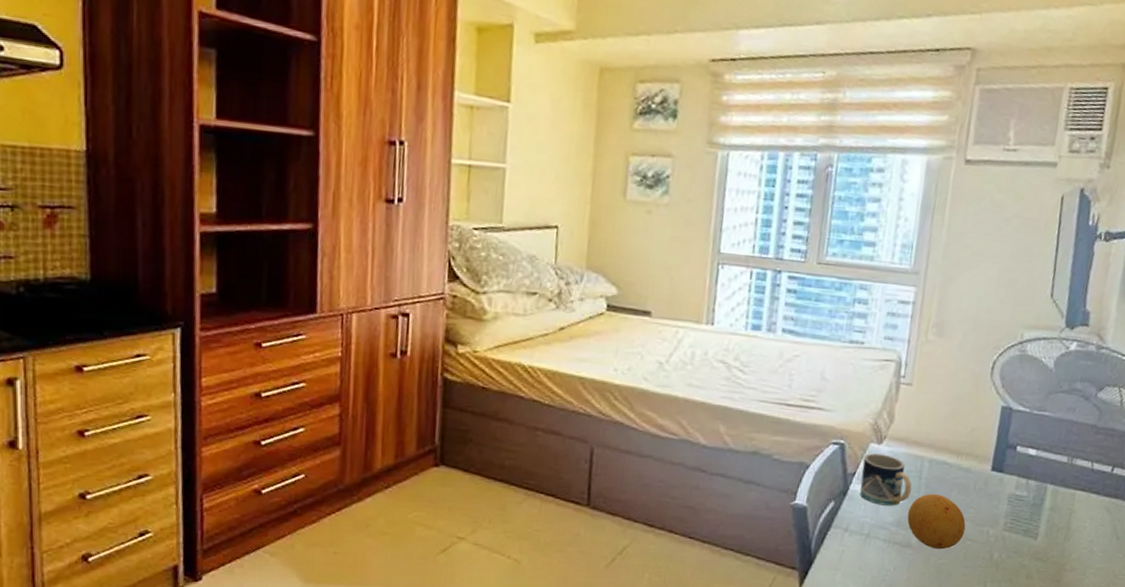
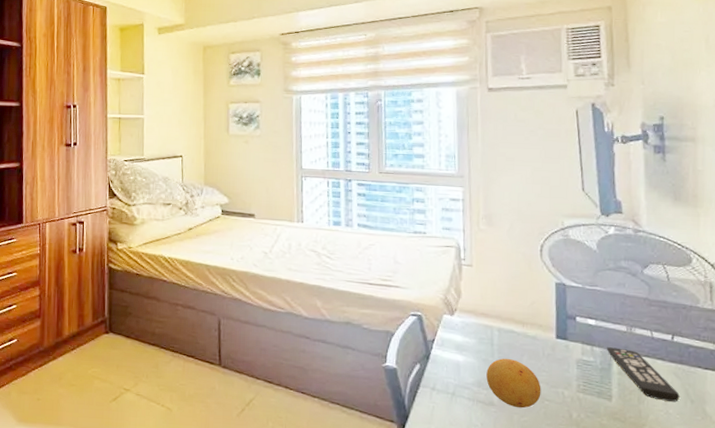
mug: present [860,453,912,506] -> none [439,323,486,369]
remote control: none [1042,480,1107,539] -> present [607,347,680,402]

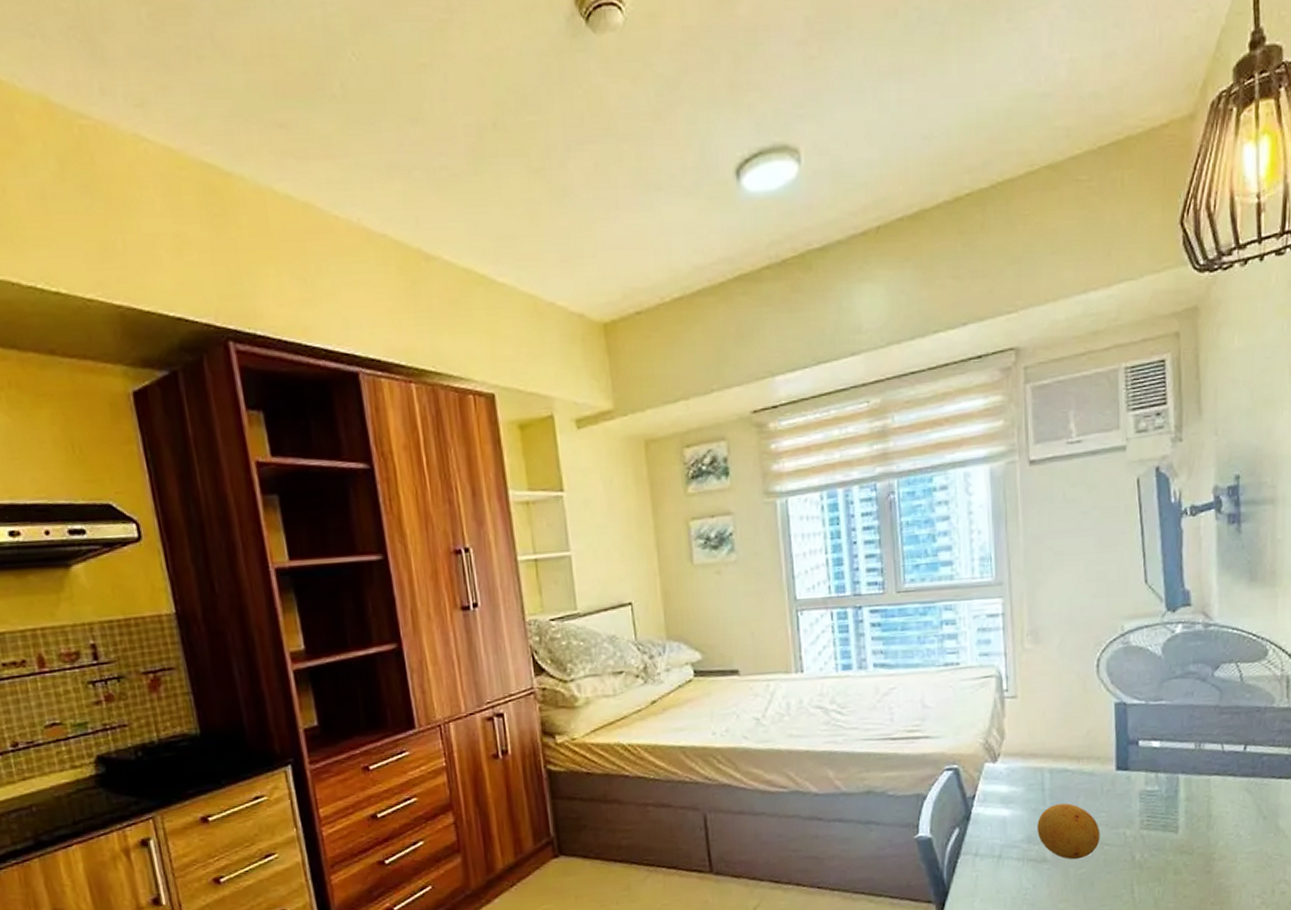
remote control: present [607,347,680,402] -> none [1173,769,1252,823]

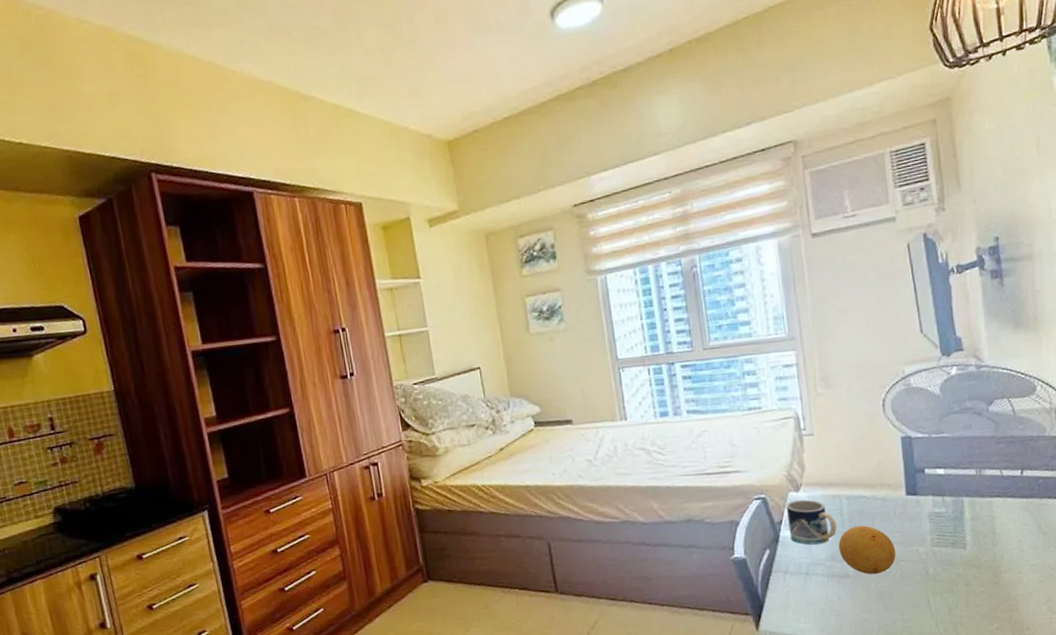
mug: none [981,771,1036,824] -> present [786,499,837,545]

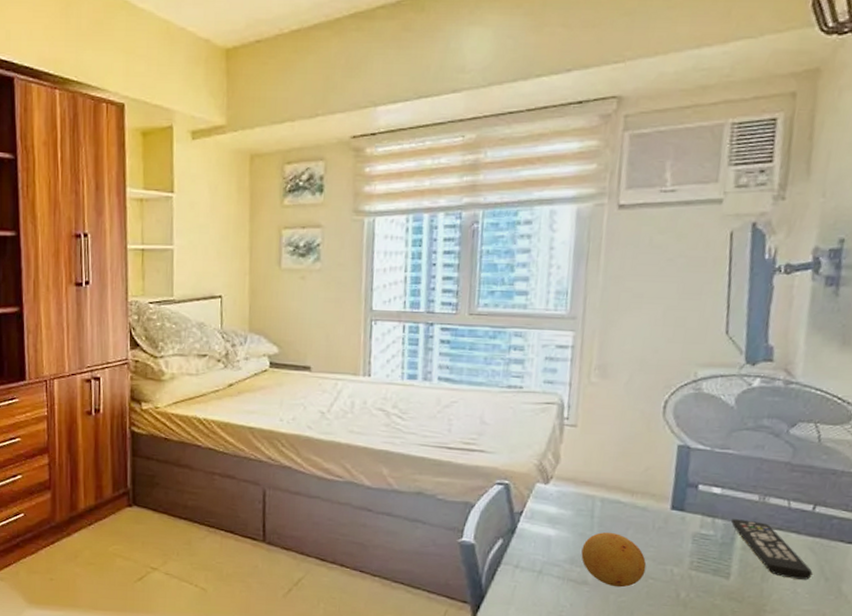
mug: present [786,499,837,545] -> none [528,493,584,544]
remote control: none [958,493,1032,539] -> present [731,519,813,580]

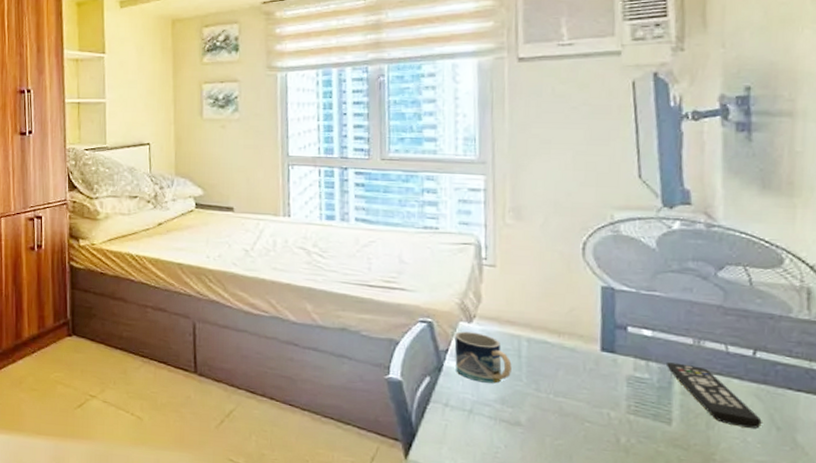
mug: none [528,493,584,544] -> present [454,331,512,383]
fruit: present [581,532,647,588] -> none [511,372,581,430]

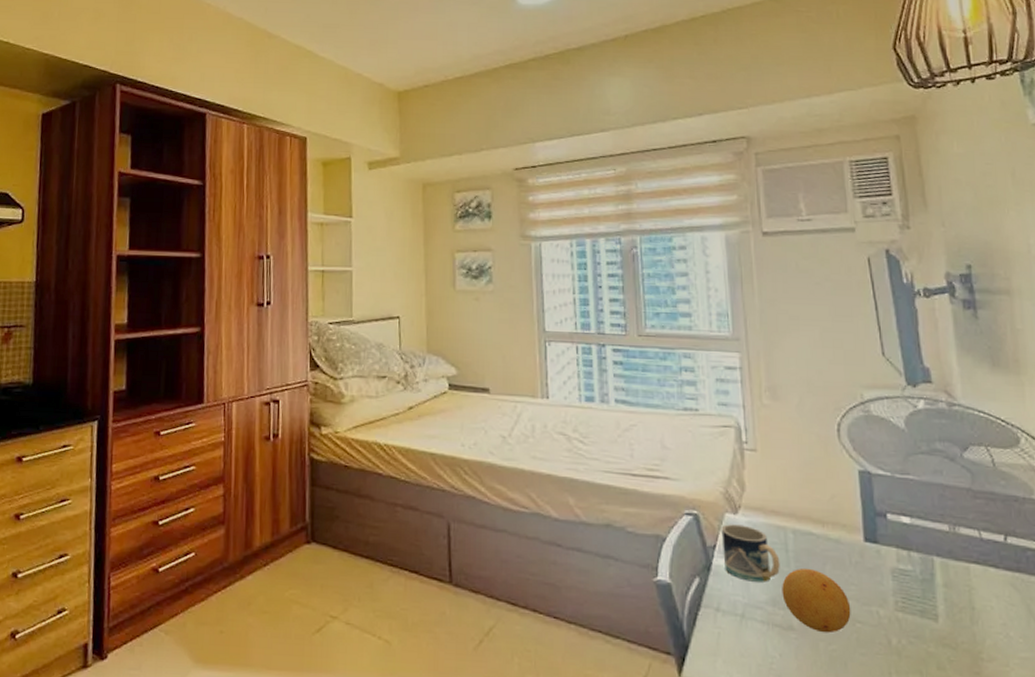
fruit: none [511,372,581,430] -> present [782,568,851,633]
remote control: present [667,362,762,429] -> none [927,552,1021,621]

